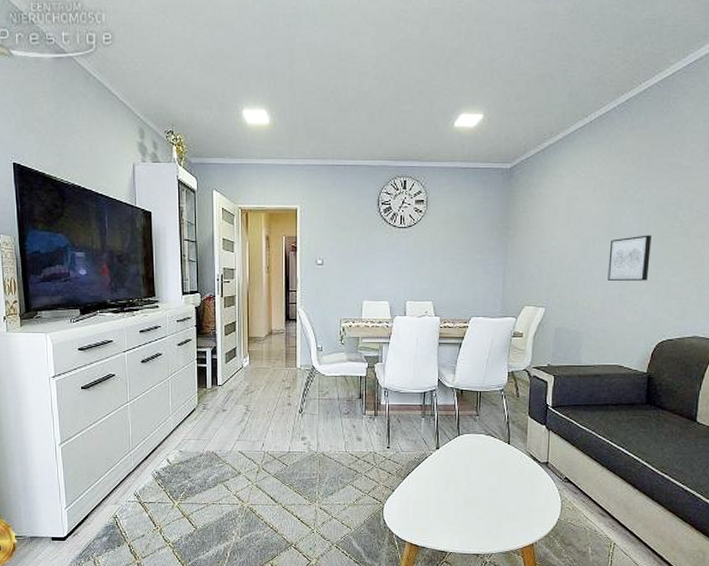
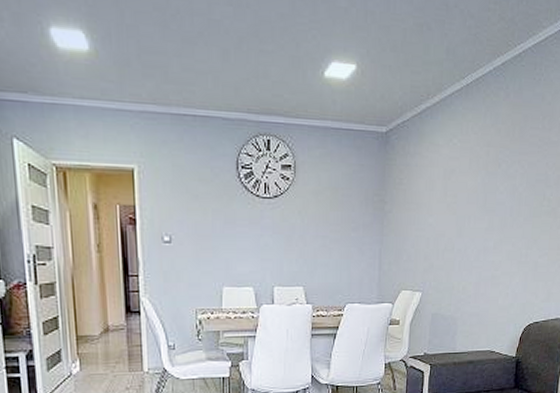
wall art: present [607,235,652,281] -> none [481,213,522,262]

